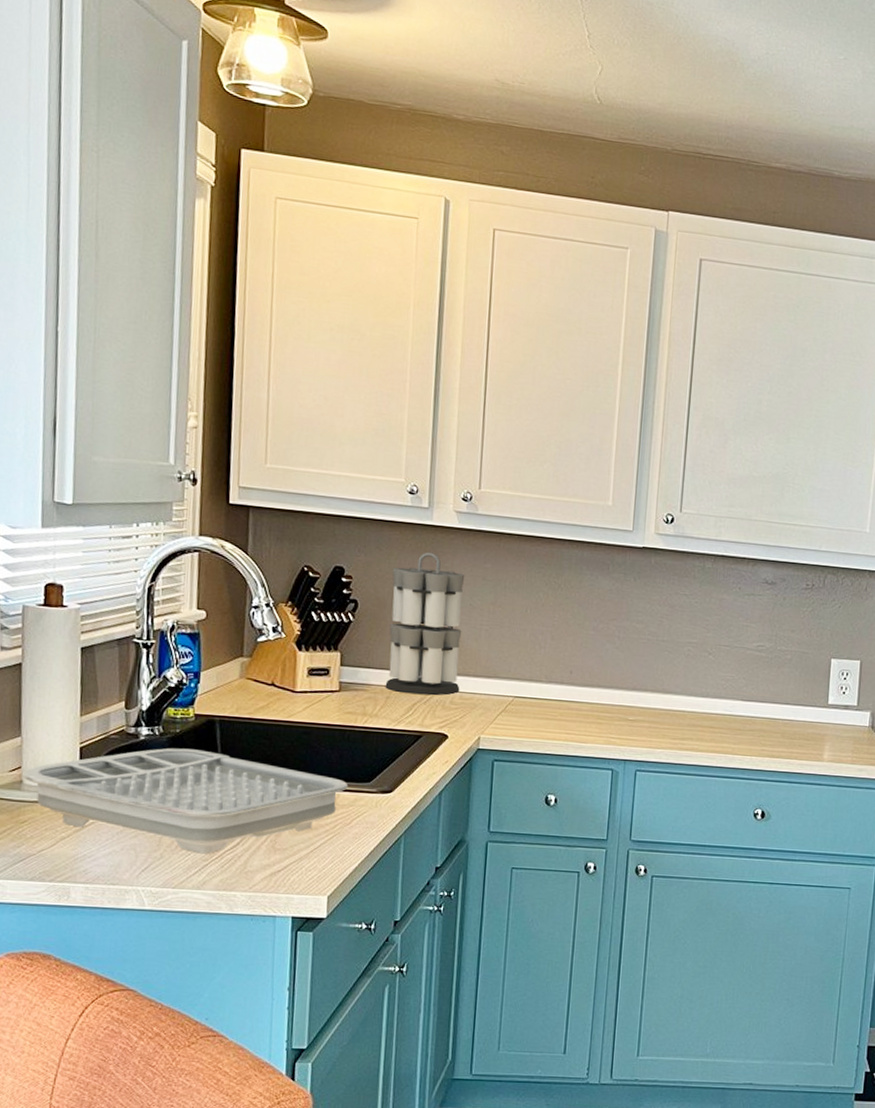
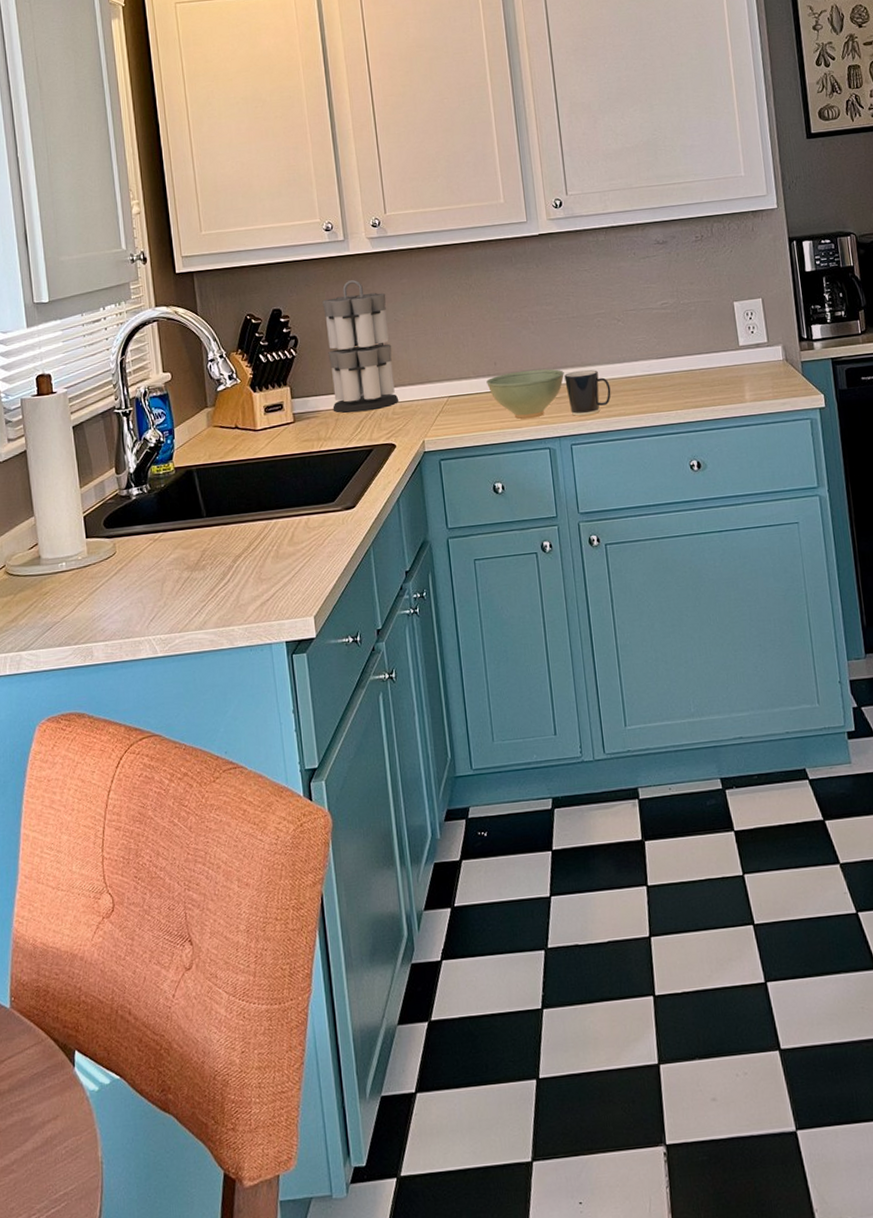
dish rack: present [21,747,349,854] -> none [39,499,316,596]
bowl: none [558,684,643,736] -> present [486,369,564,419]
mug: none [641,696,688,745] -> present [564,370,611,417]

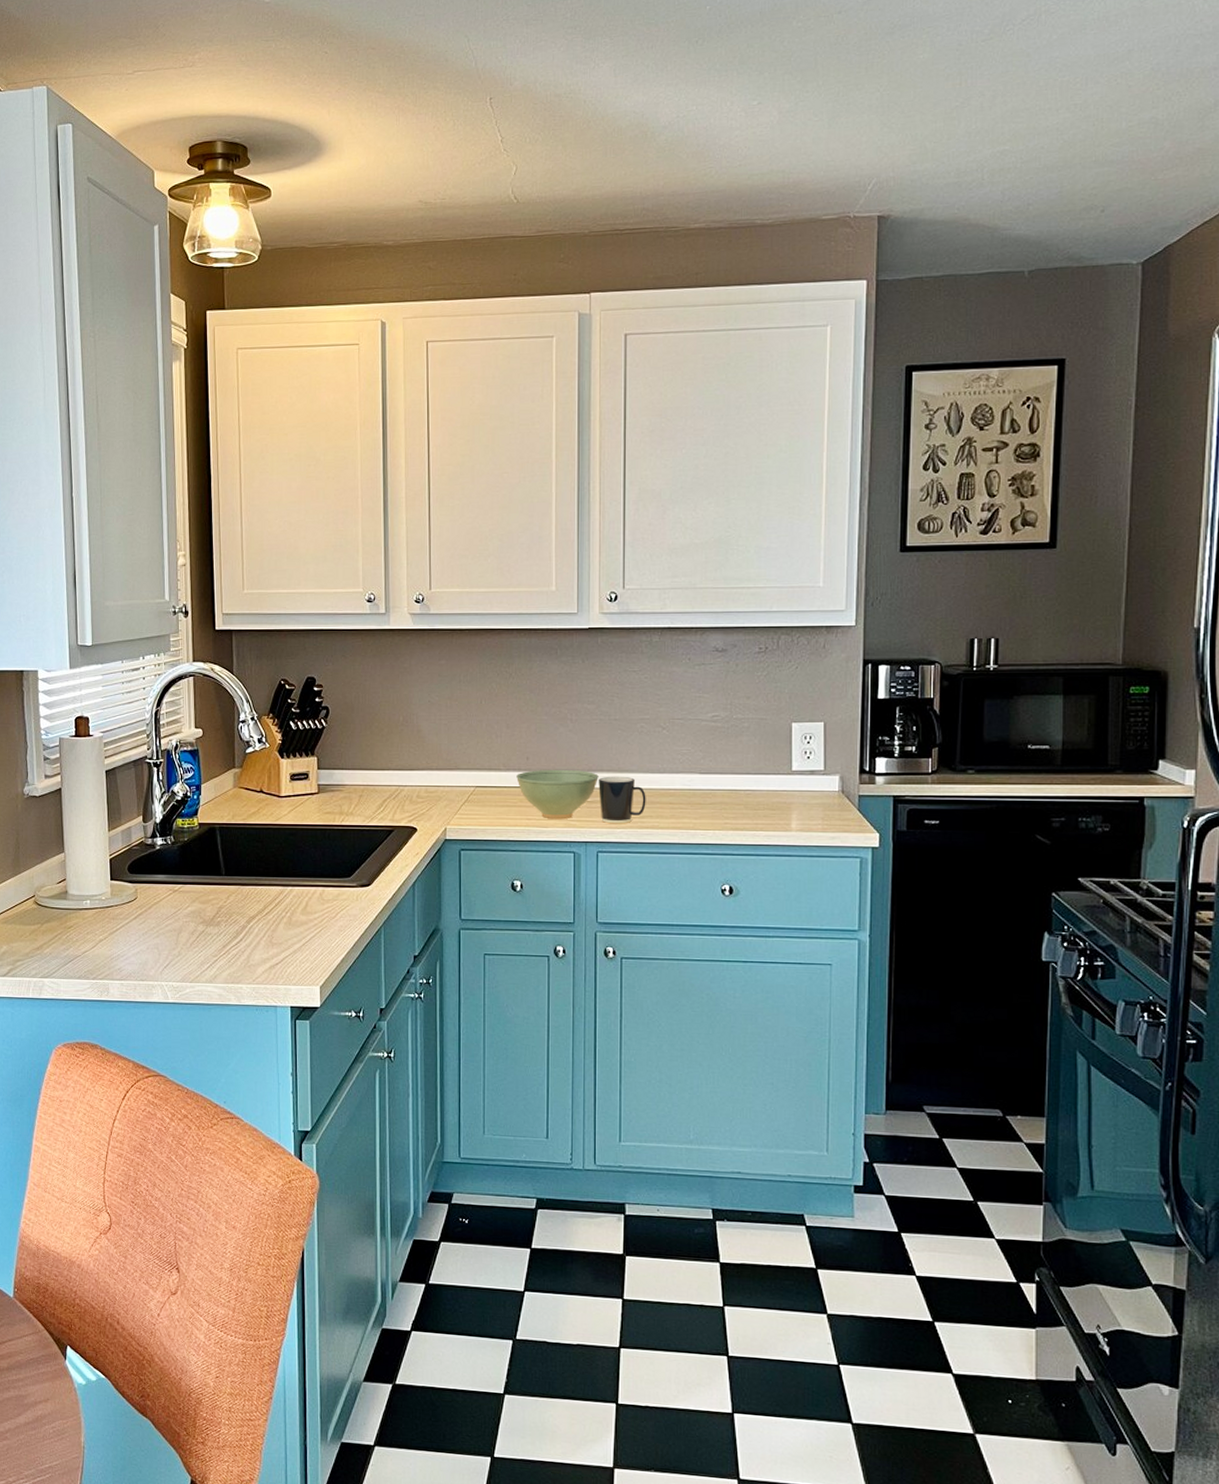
spice rack: present [322,279,399,413] -> none [357,655,425,791]

